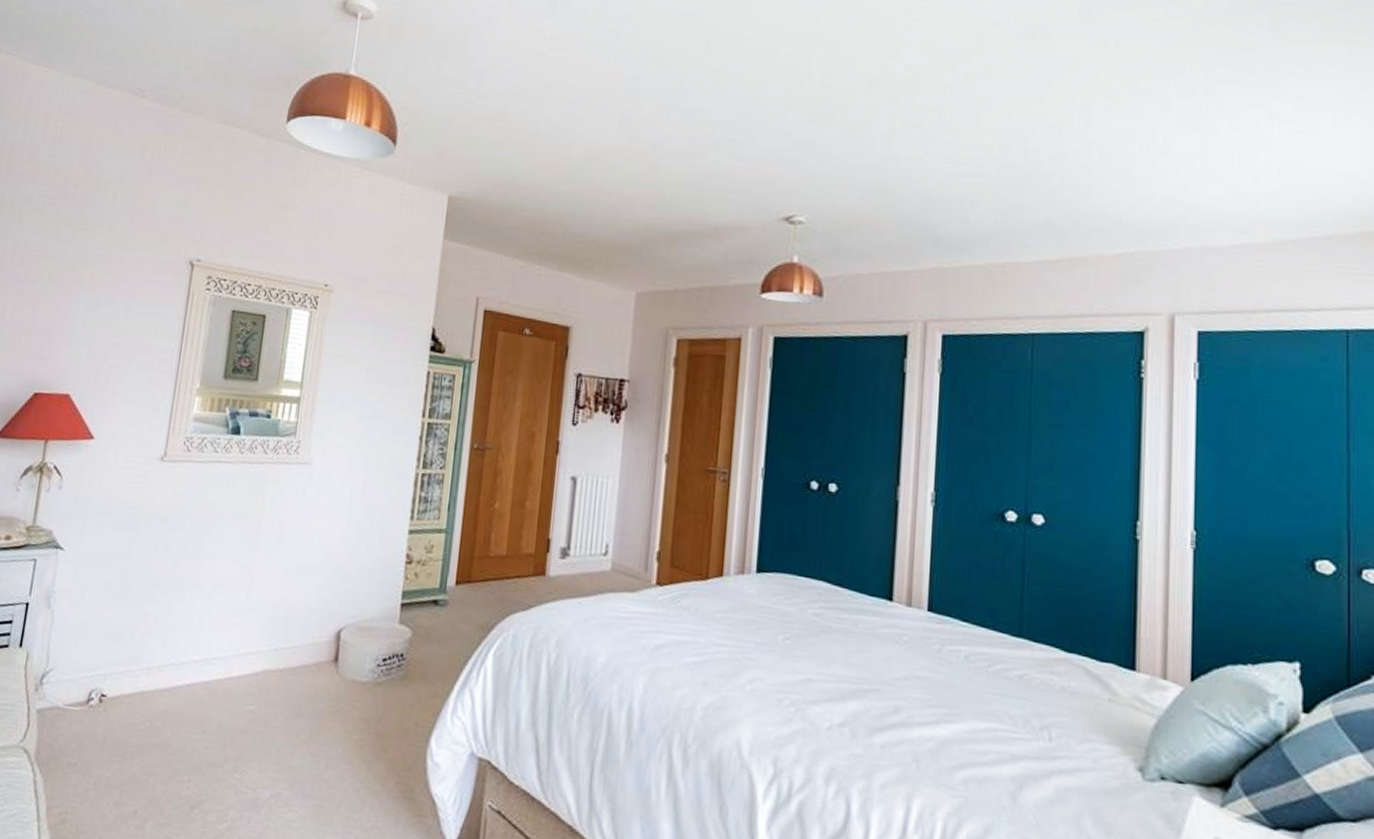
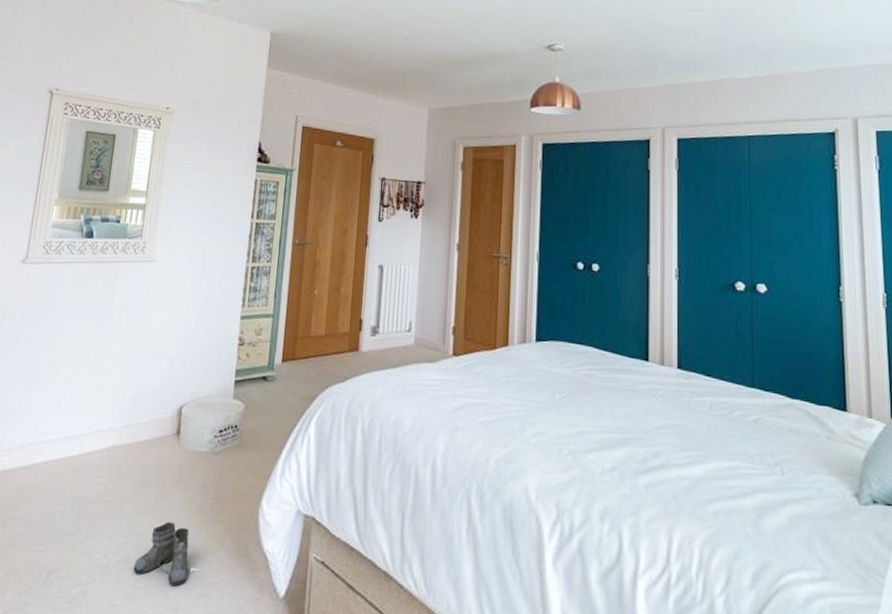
boots: none [285,757,349,829] -> present [133,521,191,587]

